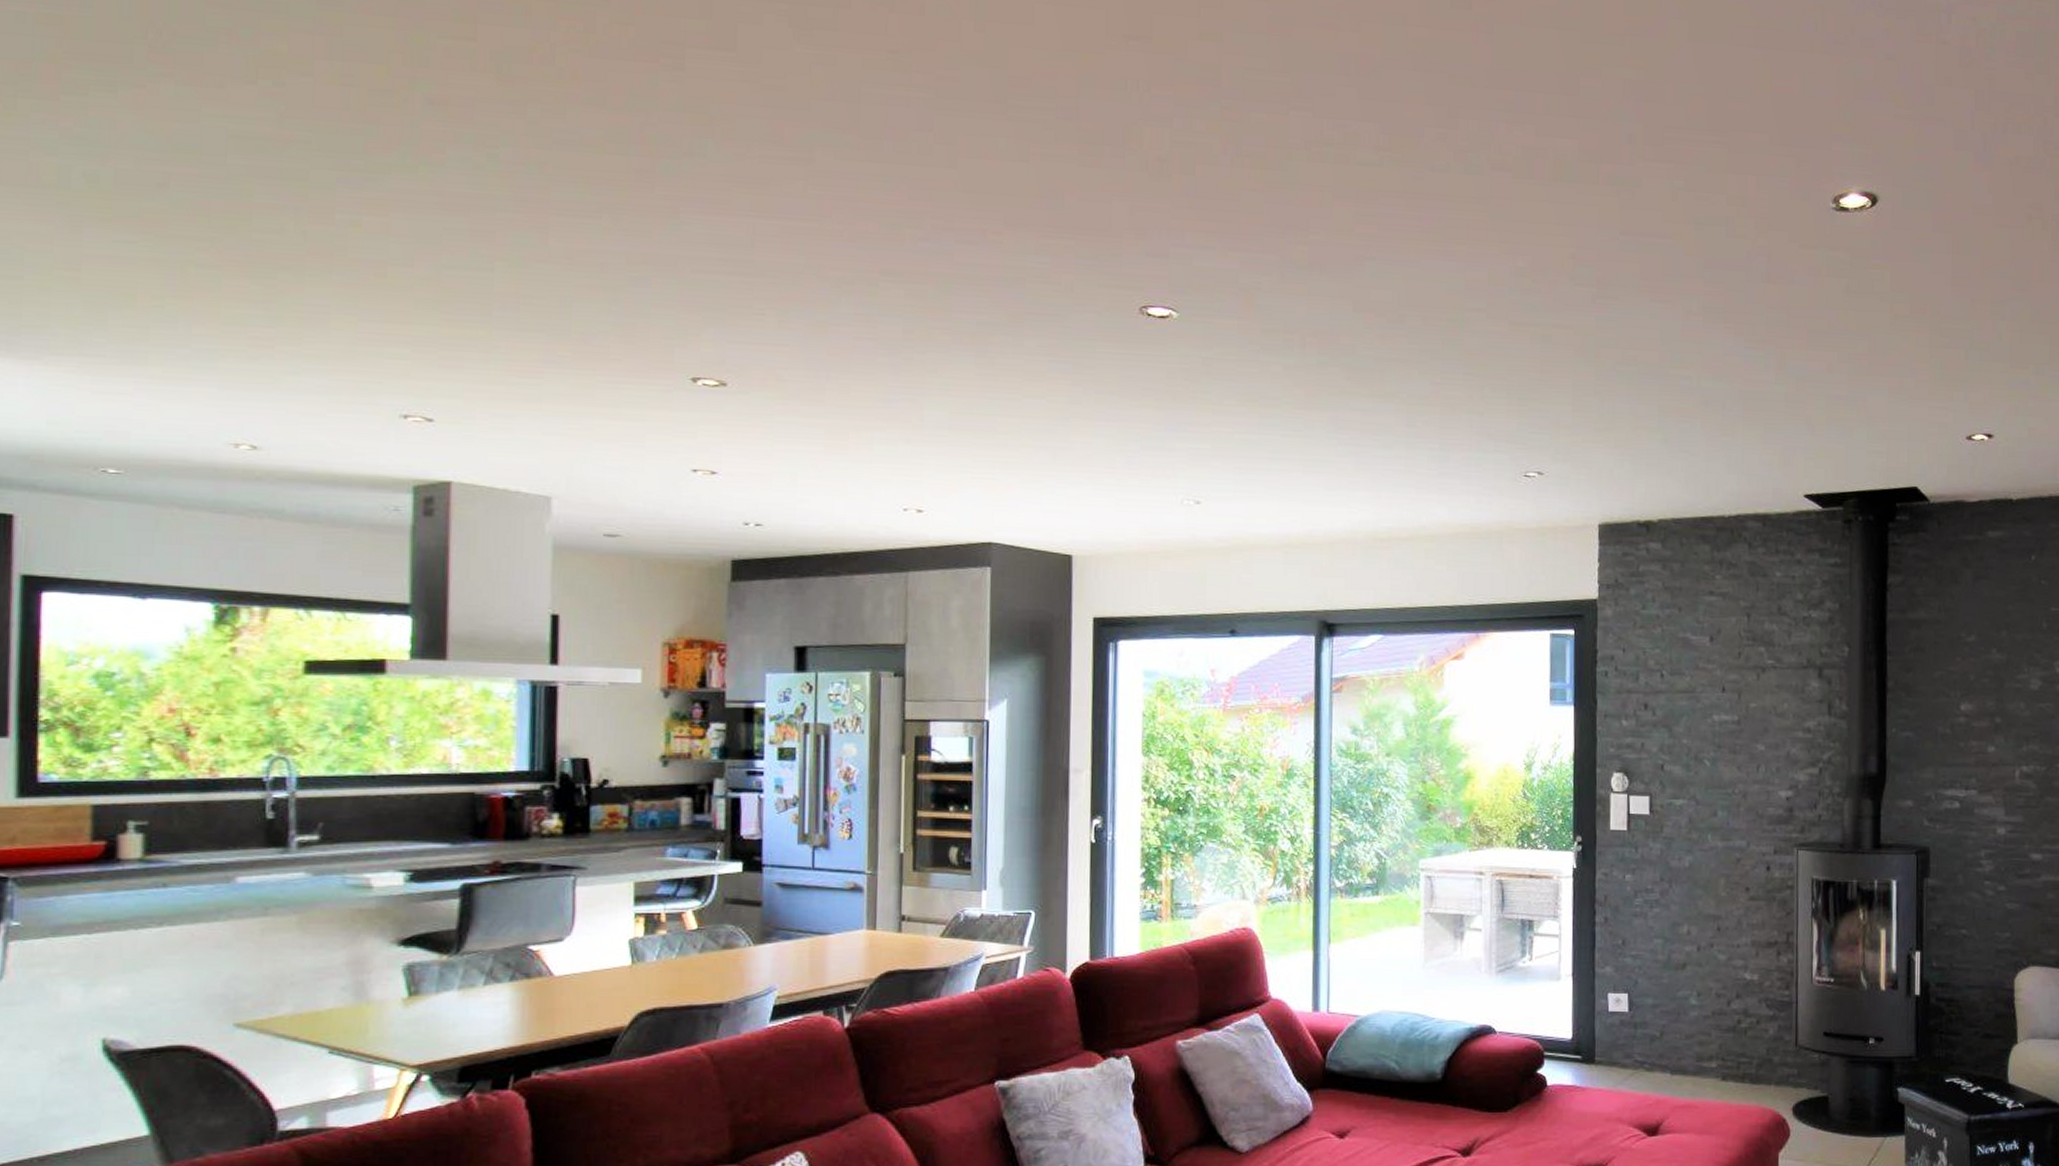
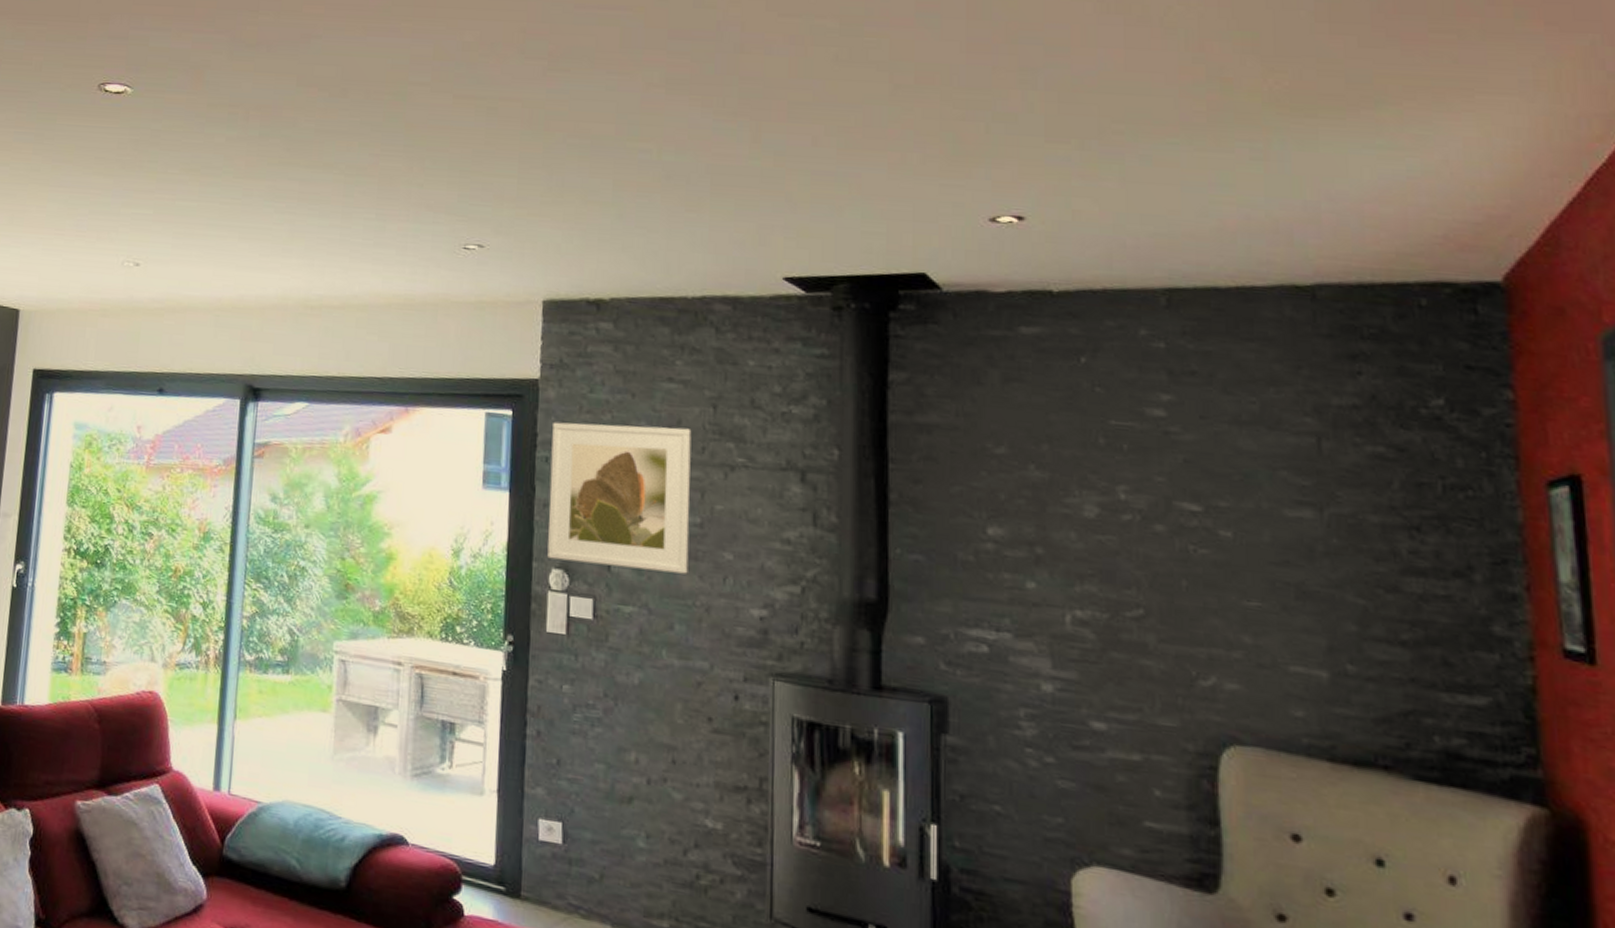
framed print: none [1609,636,1730,767] -> present [547,422,692,574]

